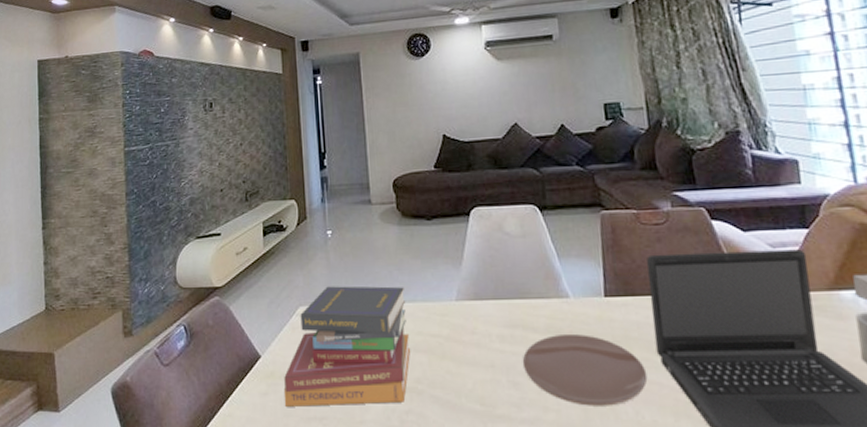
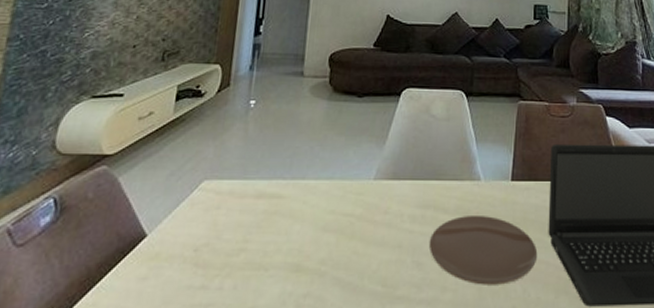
books: present [283,286,410,407] -> none [165,159,323,293]

